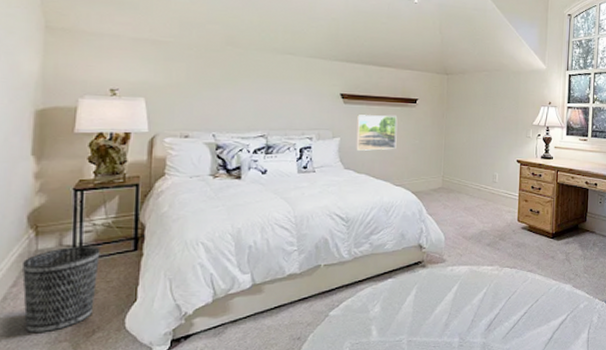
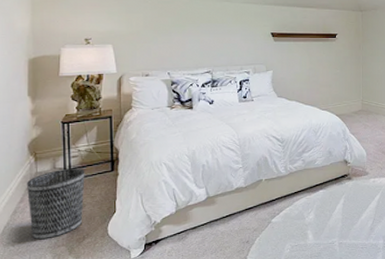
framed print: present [356,115,397,151] -> none [286,49,321,81]

